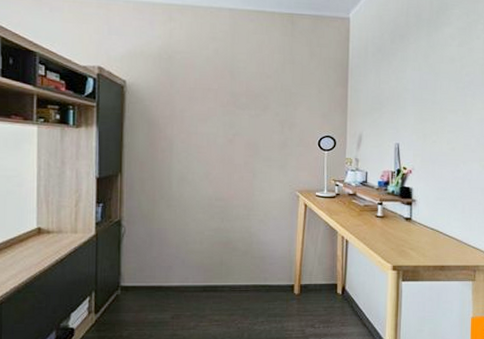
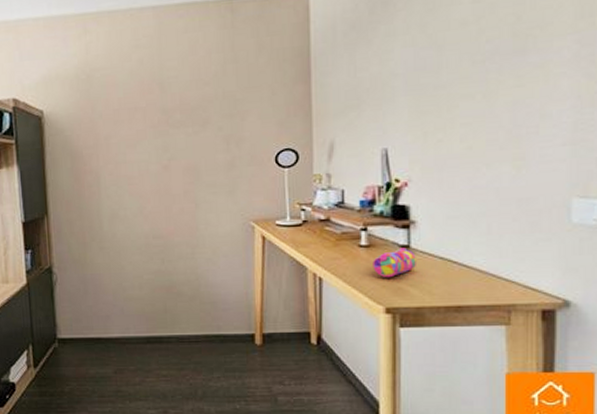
pencil case: none [385,219,416,243] -> present [373,247,418,278]

